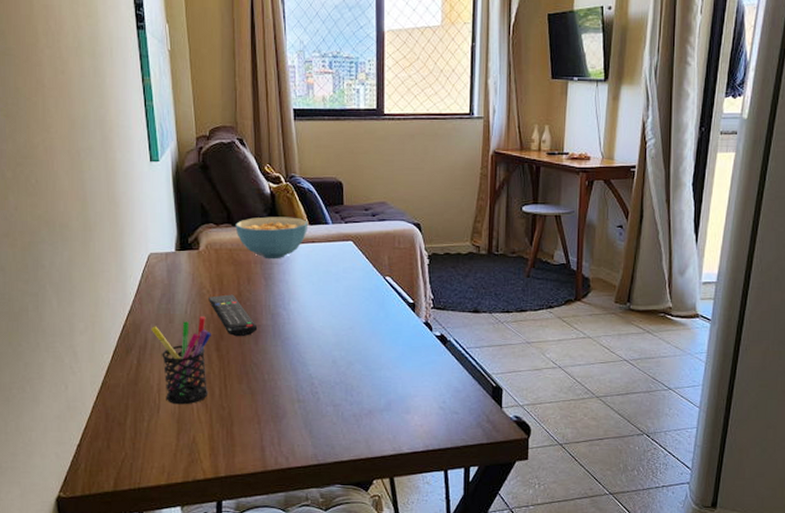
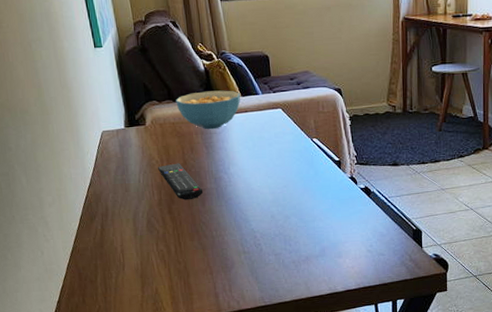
pen holder: present [150,316,211,405] -> none [110,184,166,262]

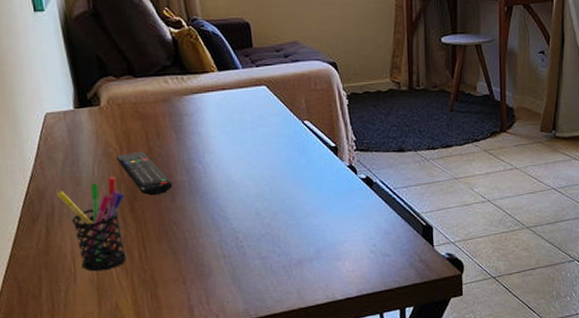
pen holder: none [110,184,166,262] -> present [56,177,127,272]
cereal bowl: present [176,90,241,130] -> none [137,63,217,111]

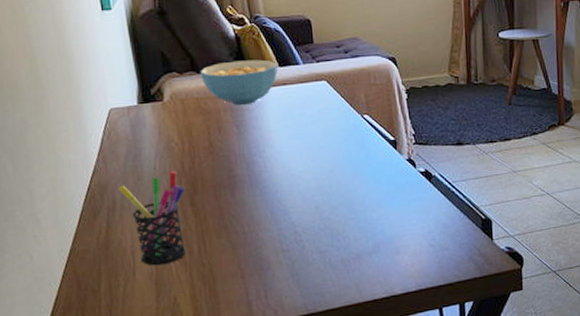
remote control: present [116,151,173,196] -> none [178,145,233,190]
cereal bowl: none [137,63,217,111] -> present [200,59,278,106]

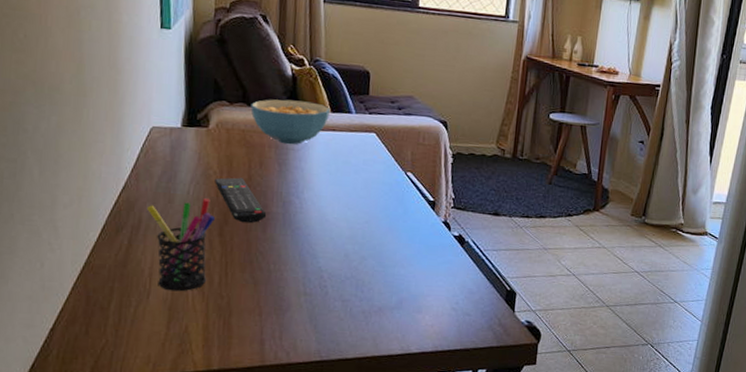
remote control: none [178,145,233,190] -> present [215,177,267,224]

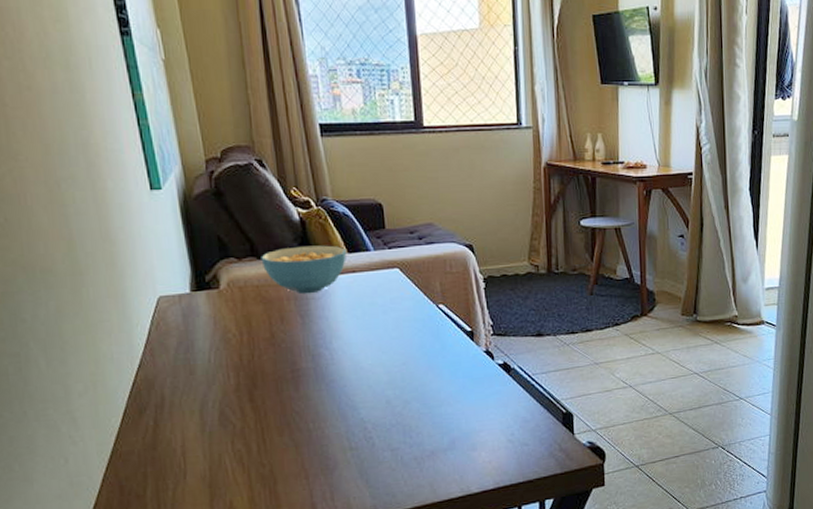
pen holder: present [146,198,215,292] -> none [167,364,244,467]
remote control: present [215,177,267,224] -> none [235,336,297,384]

